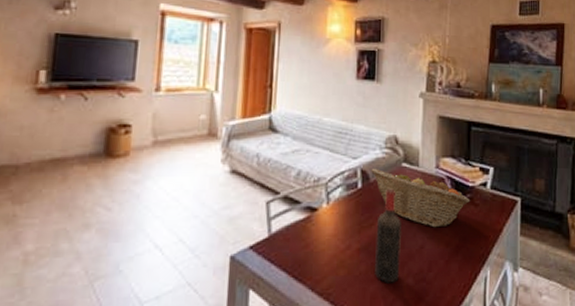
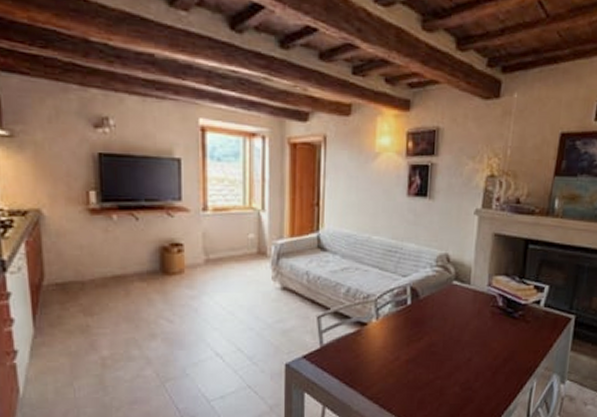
fruit basket: present [371,168,471,228] -> none [421,285,522,342]
wine bottle: present [375,188,401,283] -> none [422,305,450,391]

